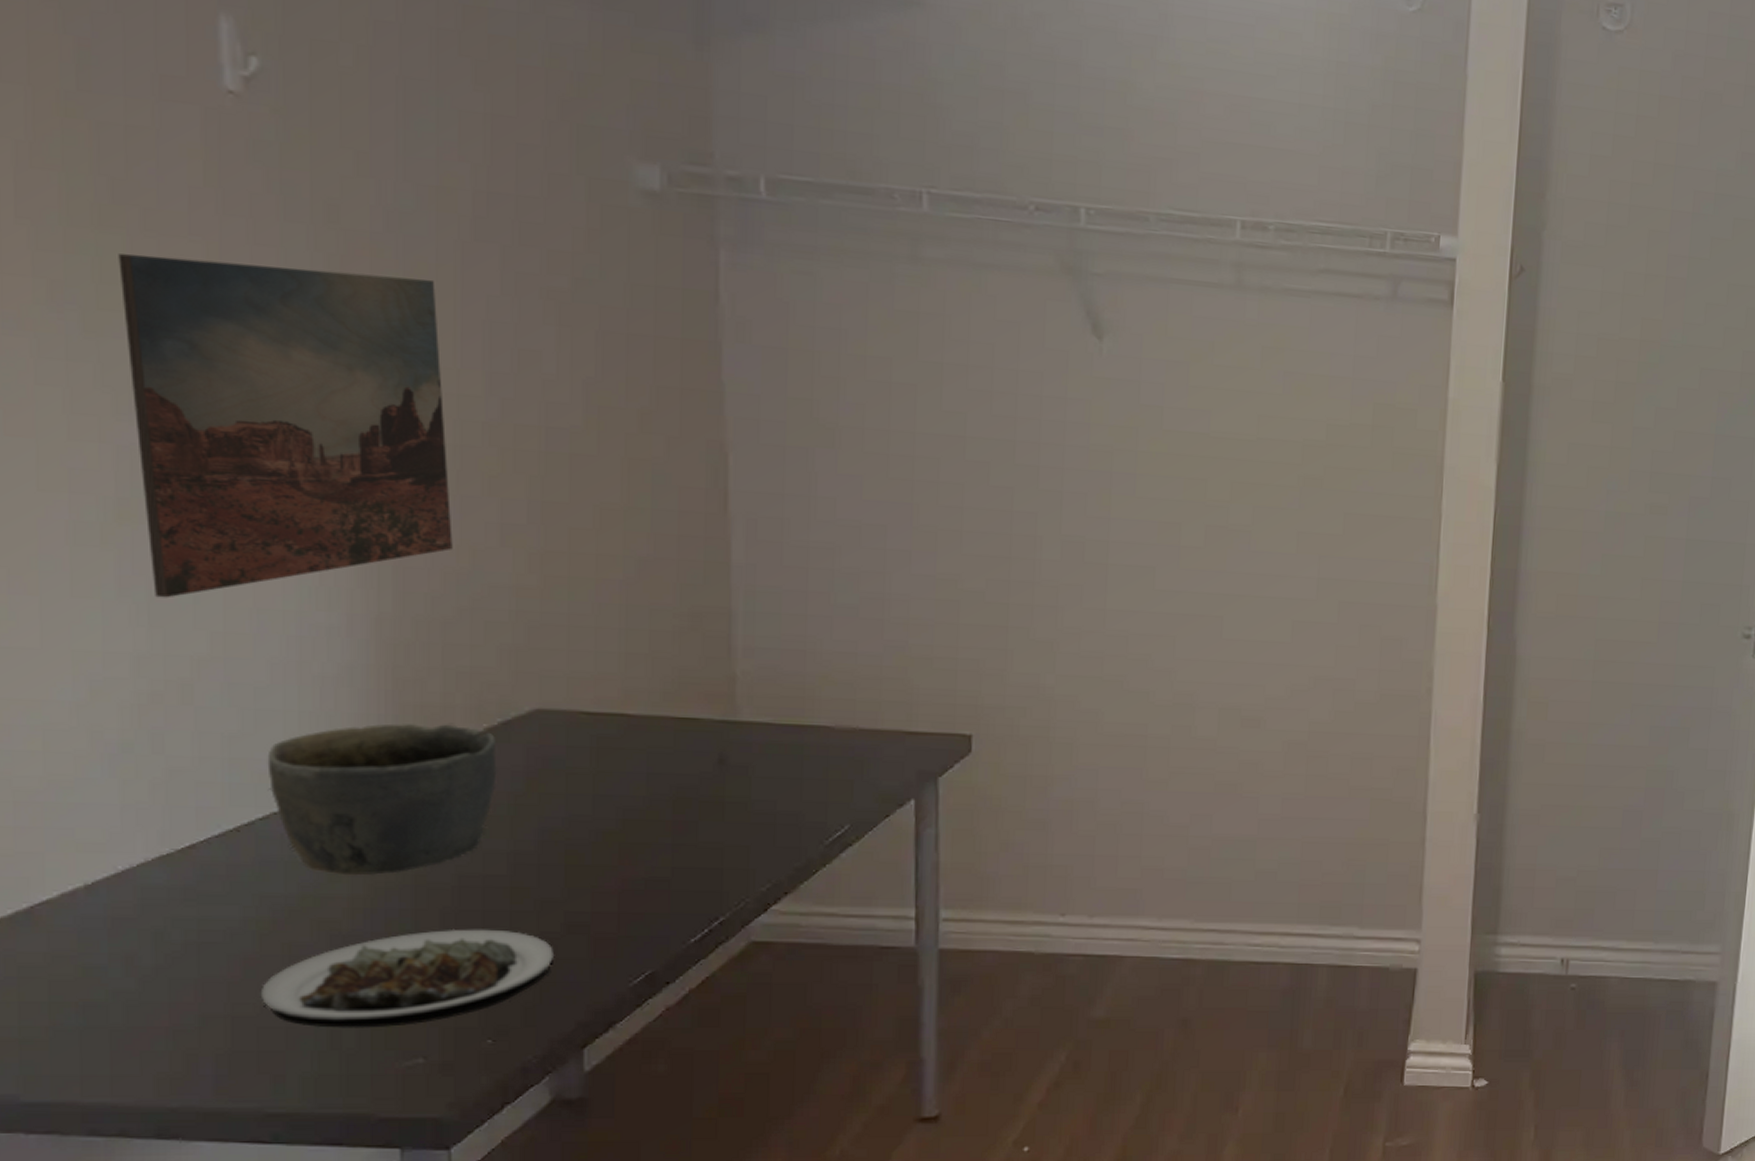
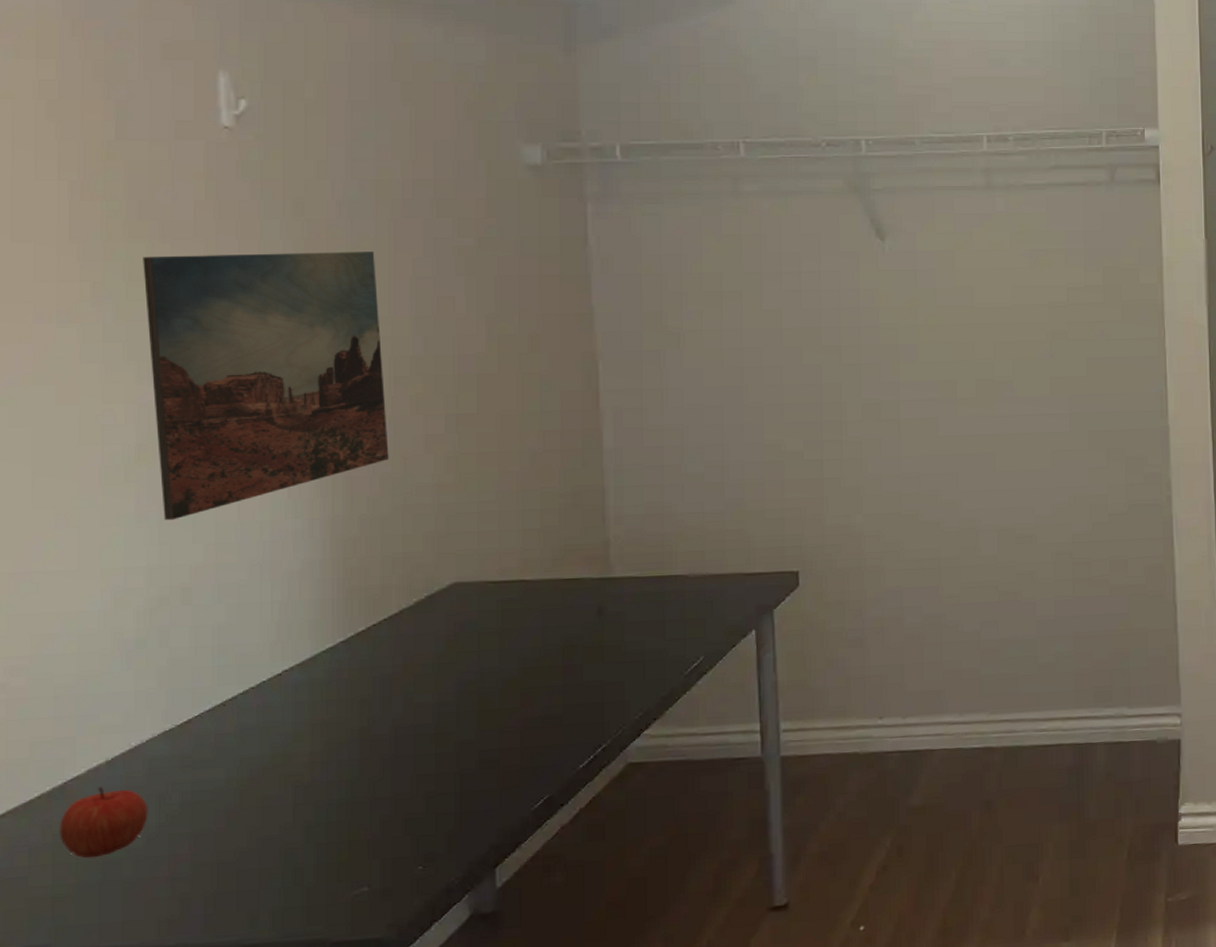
apple: none [26,915,142,999] -> present [59,787,148,859]
plate: present [260,928,553,1028] -> none [239,770,470,867]
bowl: present [267,723,497,876] -> none [247,602,424,735]

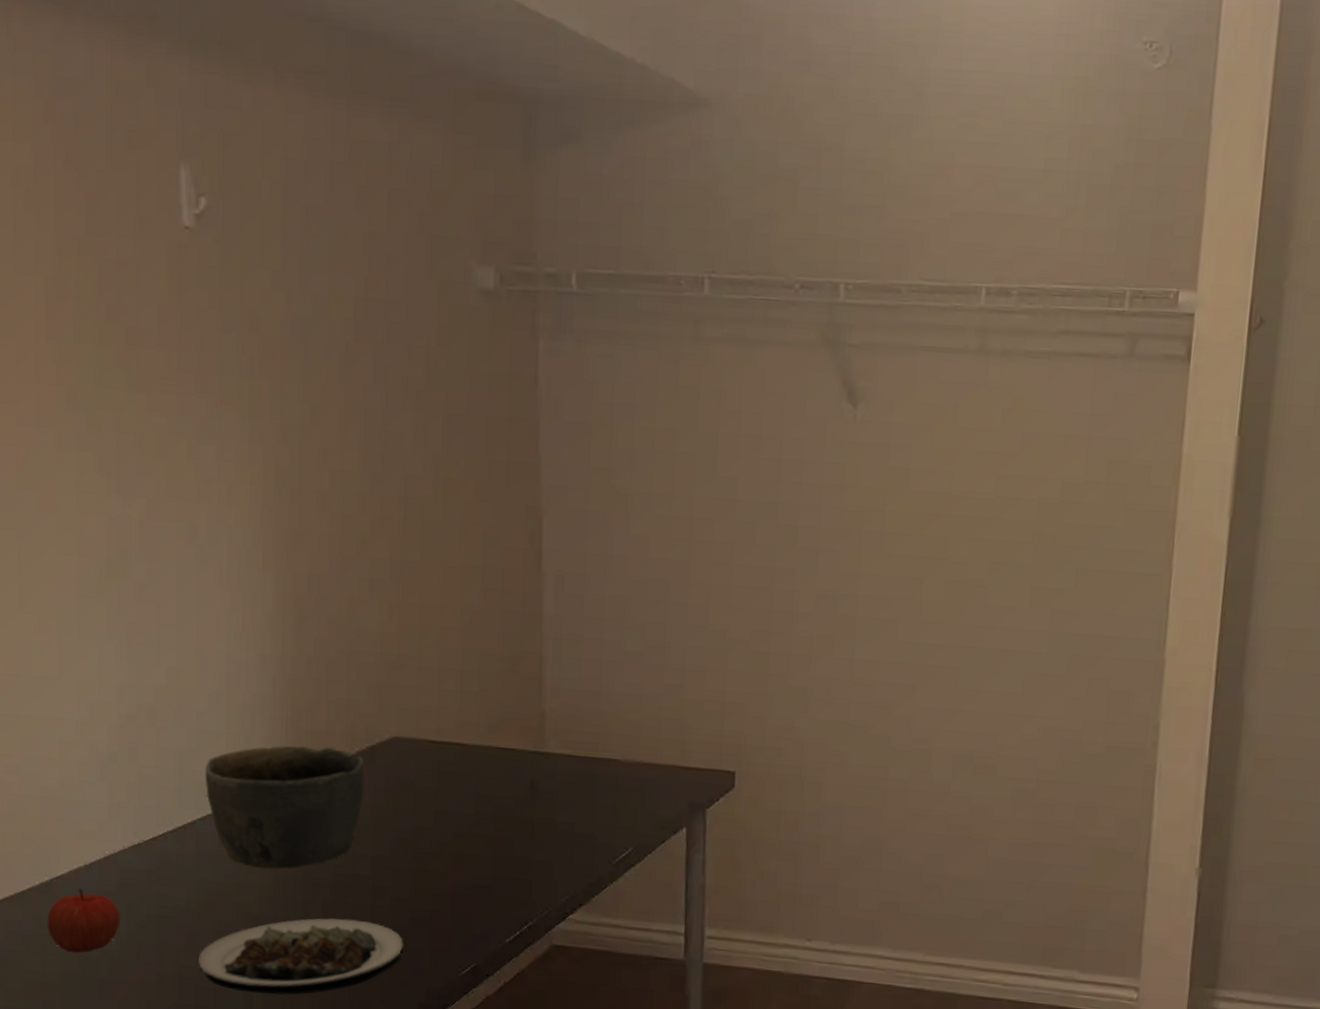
wall art: present [143,252,389,521] -> none [111,363,336,640]
plate: none [239,770,470,867] -> present [198,917,403,995]
bowl: none [247,602,424,735] -> present [205,745,365,870]

